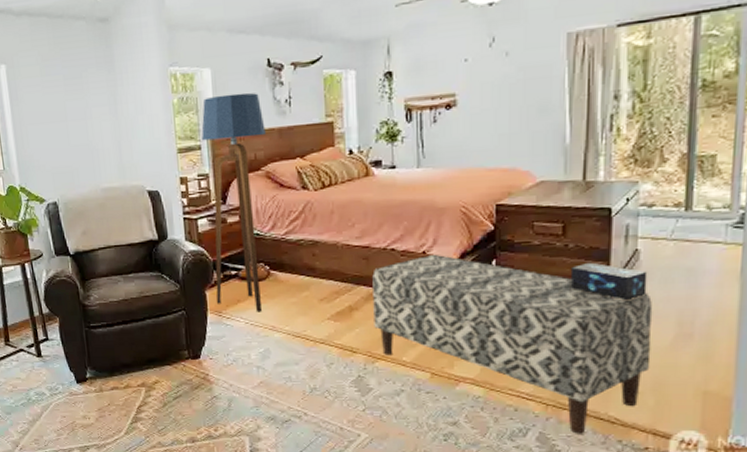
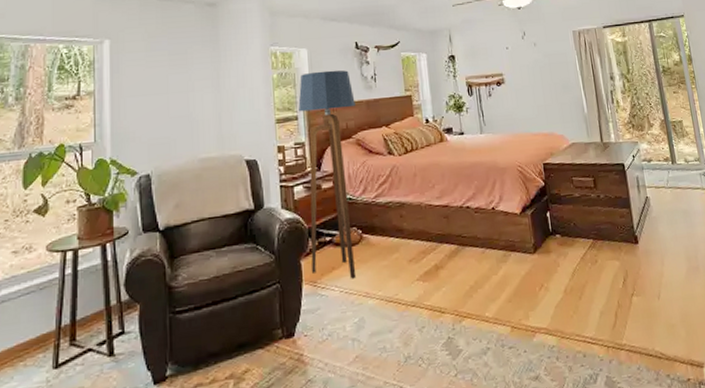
bench: present [372,254,653,434] -> none [453,209,676,374]
decorative box: present [570,262,648,301] -> none [604,209,661,242]

